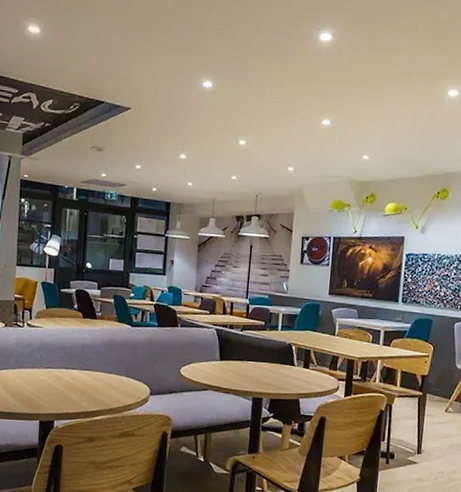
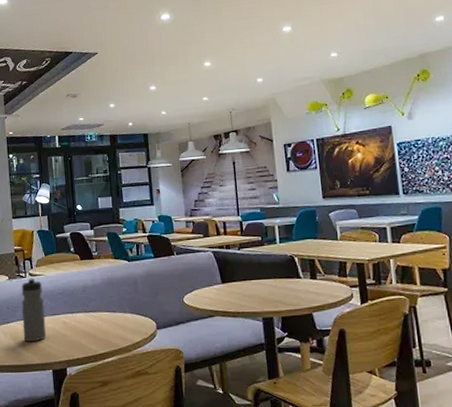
water bottle: none [13,328,40,392] -> present [21,277,47,342]

